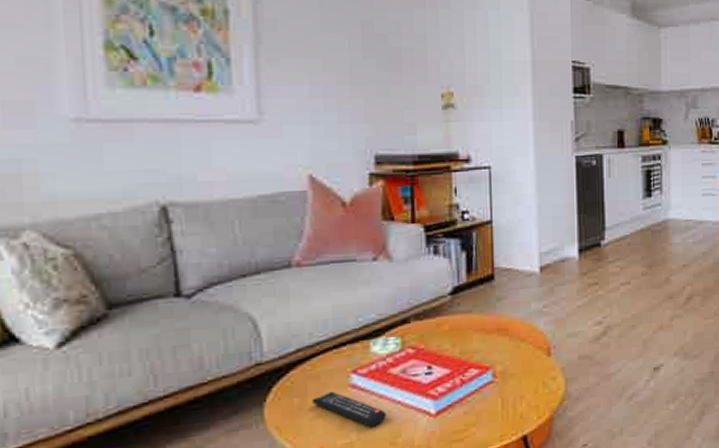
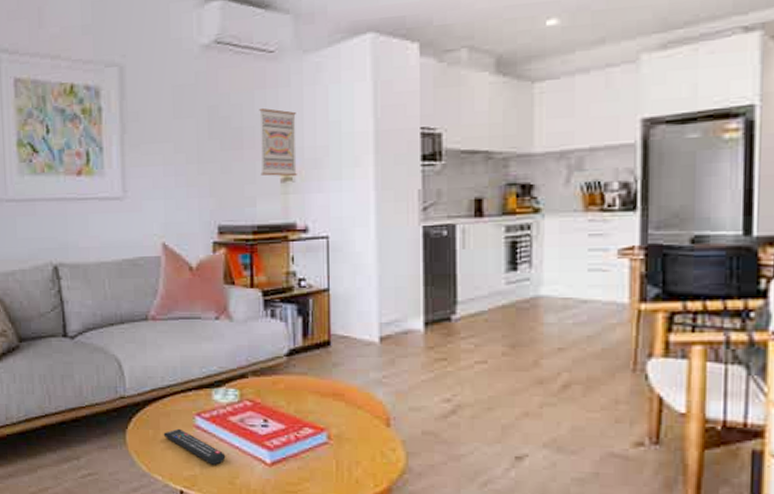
wall art: none [418,28,459,104] -> present [259,107,297,177]

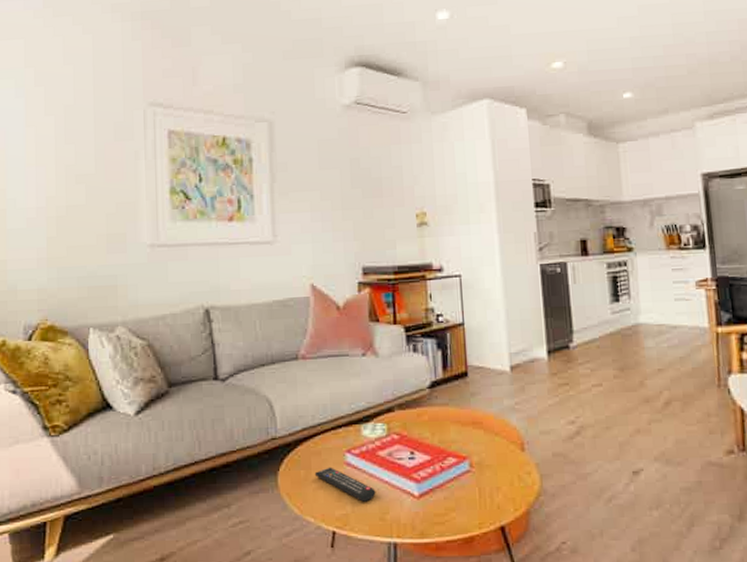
wall art: present [259,107,297,177] -> none [396,160,431,222]

